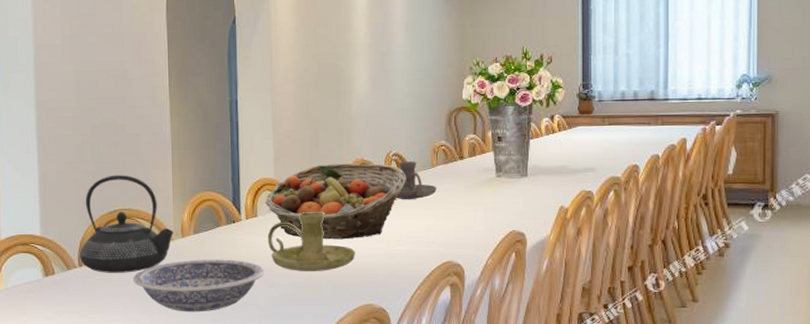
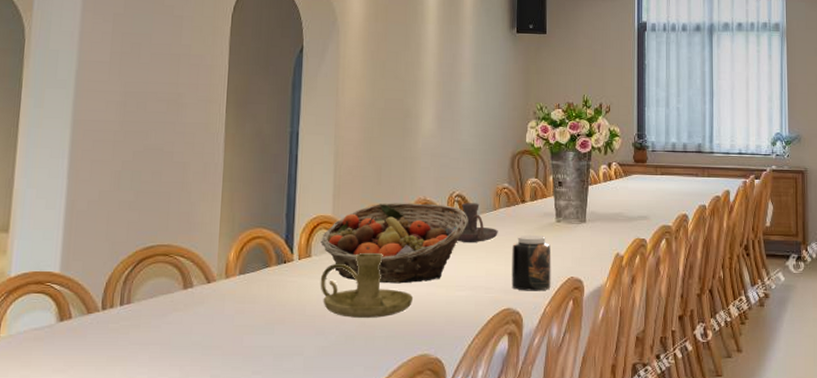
teapot: present [80,175,174,273] -> none [104,206,217,318]
bowl: present [132,259,264,312] -> none [164,303,315,364]
jar: none [452,190,492,245] -> present [511,234,551,291]

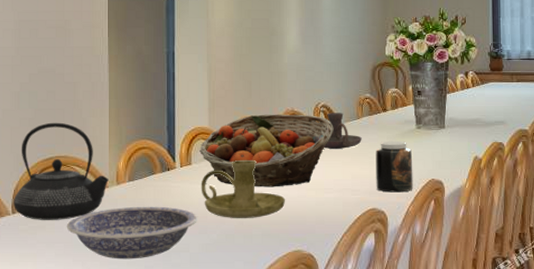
teapot: none [104,206,217,318] -> present [14,122,109,220]
bowl: none [164,303,315,364] -> present [66,206,197,260]

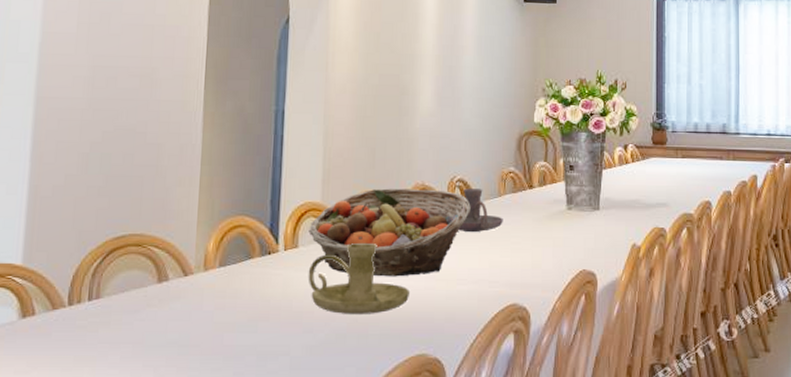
teapot: present [14,122,109,220] -> none [71,192,194,314]
bowl: present [66,206,197,260] -> none [137,298,302,365]
jar: present [376,140,413,193] -> none [518,223,562,285]

